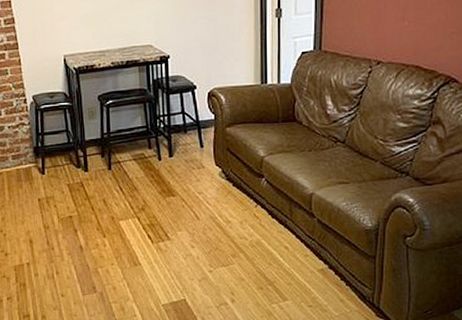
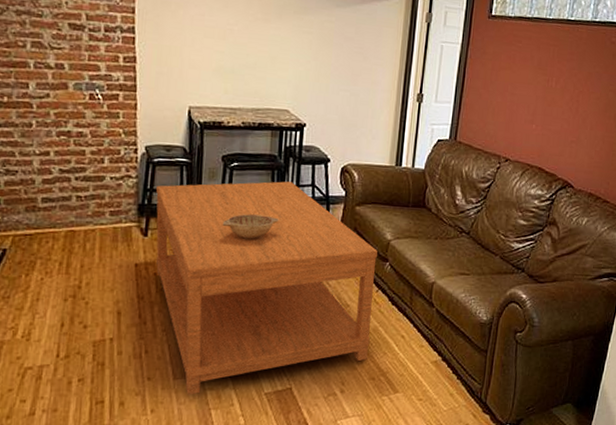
coffee table: none [46,112,254,308] -> present [155,181,378,395]
decorative bowl: none [106,145,156,169] -> present [222,214,279,240]

